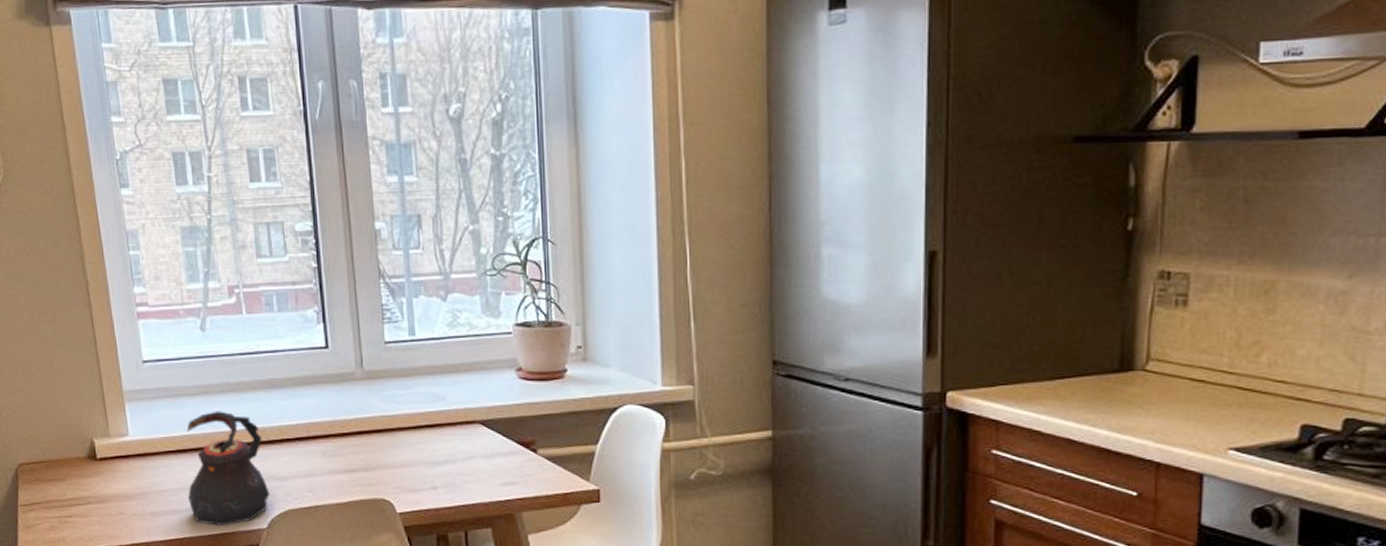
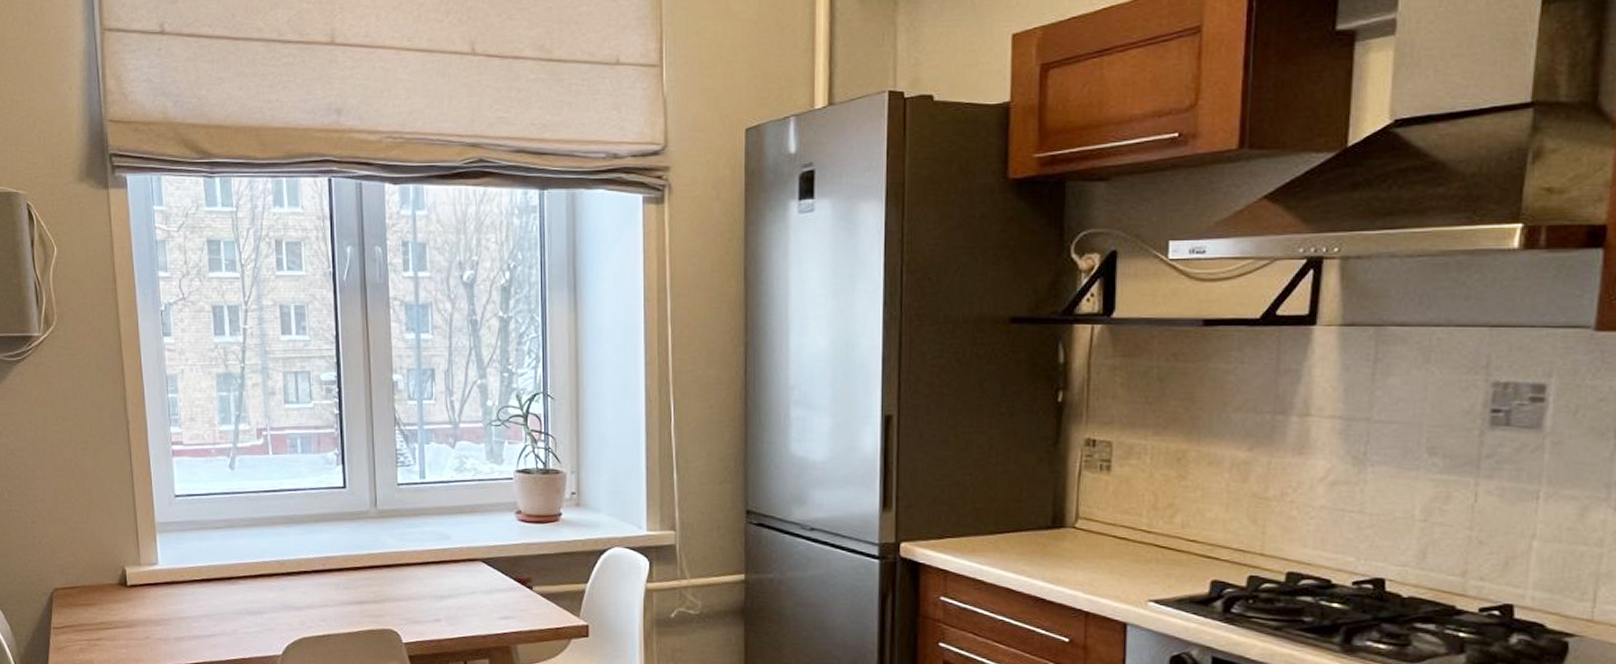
teapot: present [186,411,270,526] -> none [210,543,286,652]

